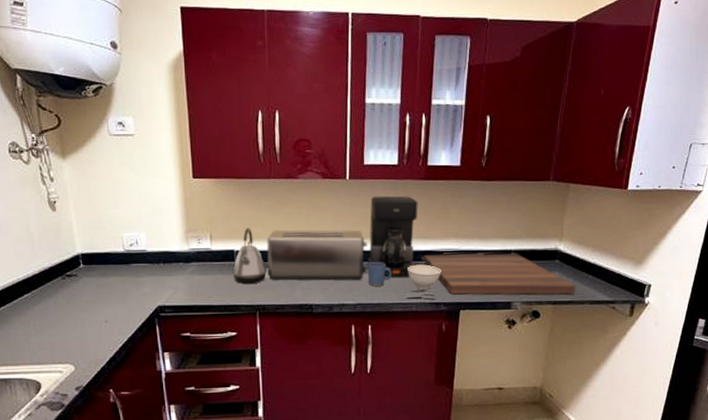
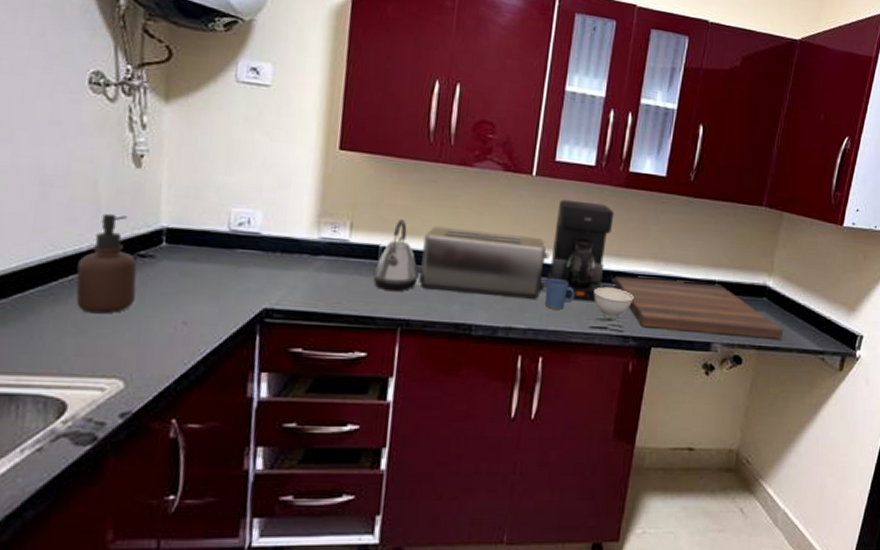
soap dispenser: none [28,247,70,320] -> present [76,213,137,314]

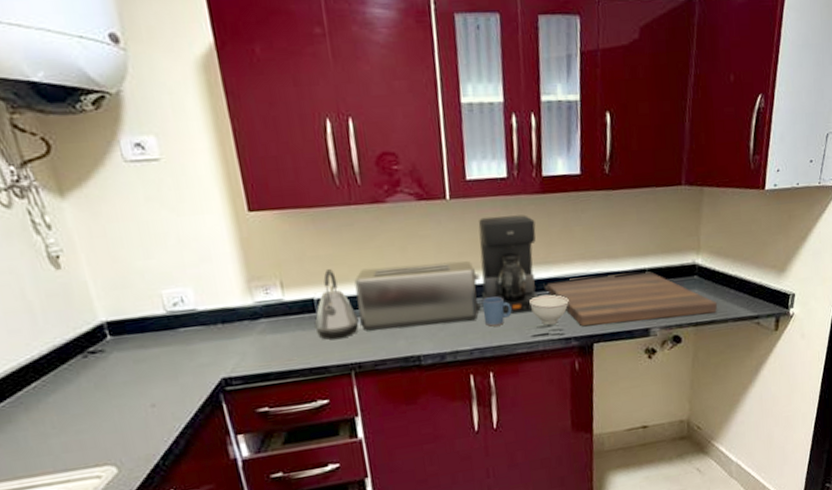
soap dispenser: present [76,213,137,314] -> none [34,318,100,414]

